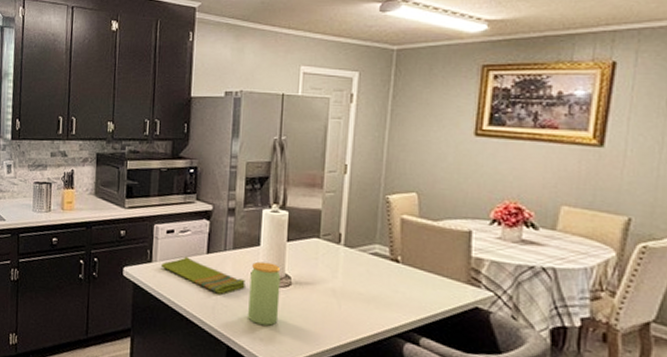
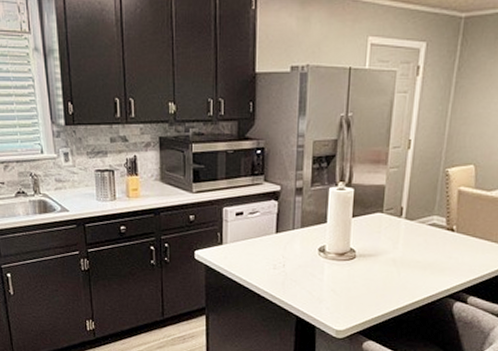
dish towel: present [161,257,246,294] -> none [232,237,313,270]
jar: present [248,261,281,326] -> none [316,238,346,296]

